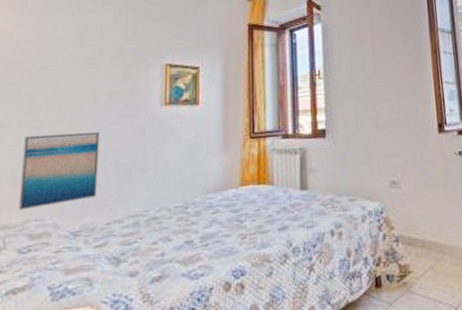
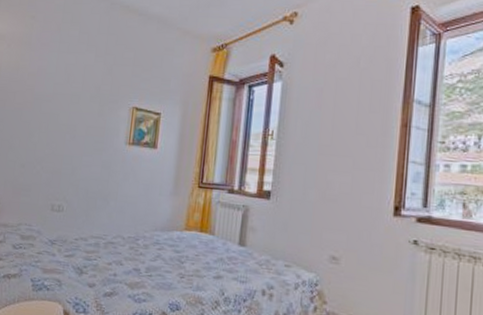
wall art: present [19,131,100,210] -> none [15,155,76,216]

